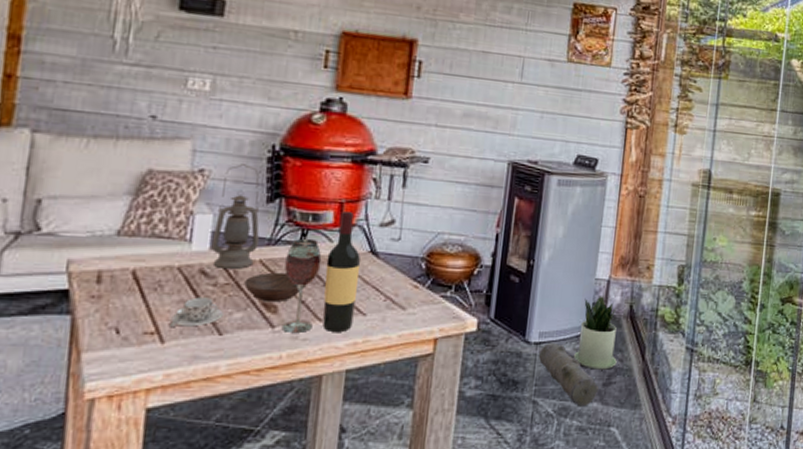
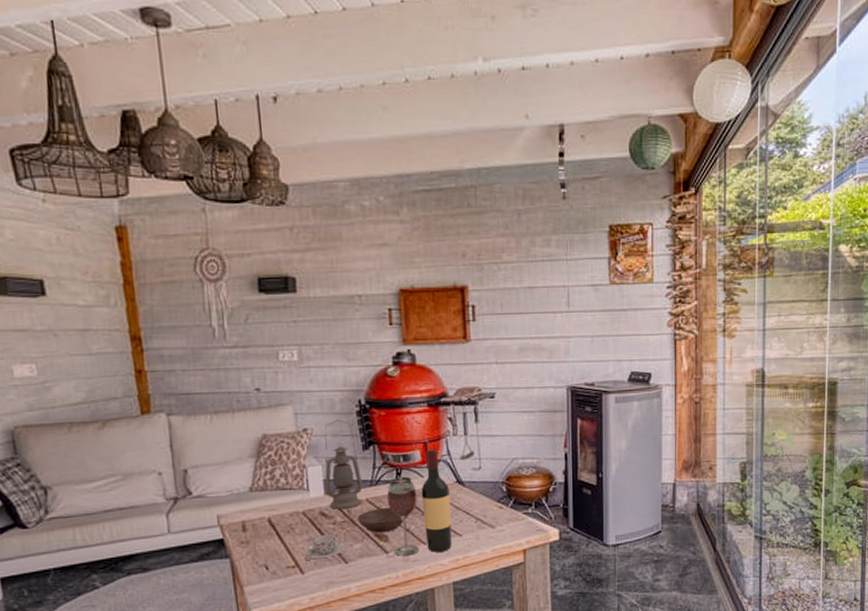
decorative log: present [539,342,599,407] -> none [618,543,676,596]
planter: present [573,296,617,370] -> none [649,498,690,564]

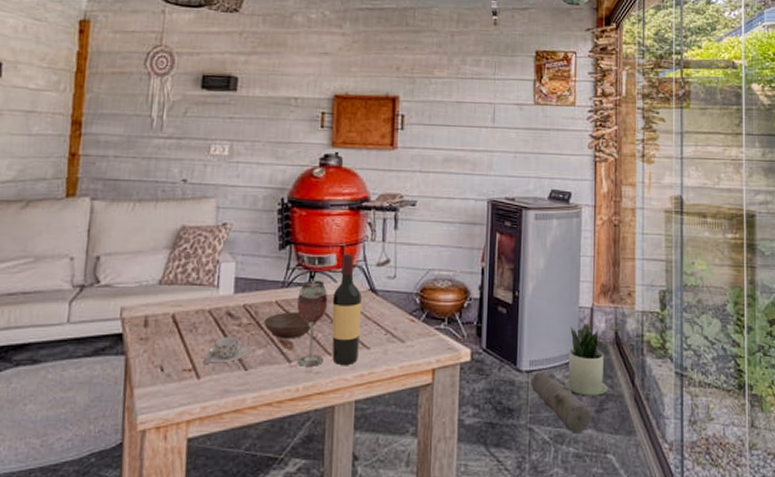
lantern: present [324,420,364,509] -> none [235,216,275,310]
decorative log: none [618,543,676,596] -> present [531,370,592,434]
planter: none [649,498,690,564] -> present [564,323,607,396]

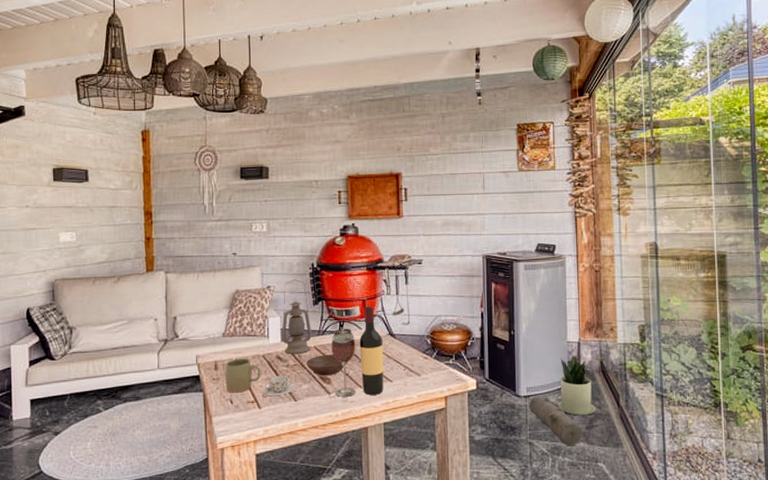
mug: none [155,314,205,358] -> present [224,359,261,393]
lantern: none [235,216,275,310] -> present [281,279,313,354]

